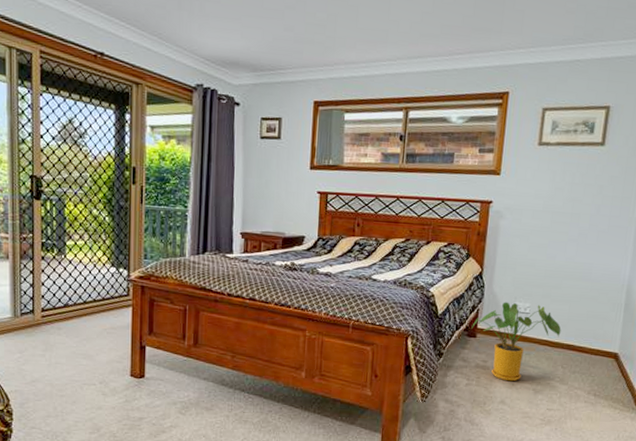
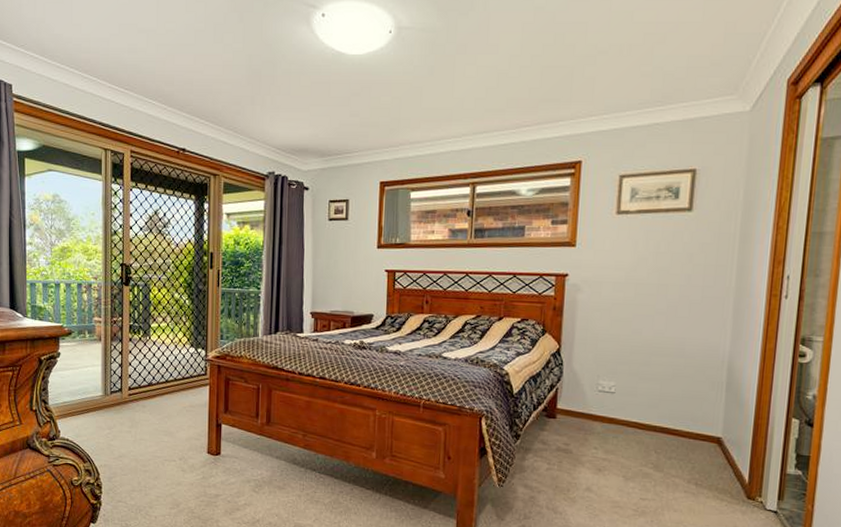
house plant: present [471,302,561,382] -> none [550,380,653,467]

